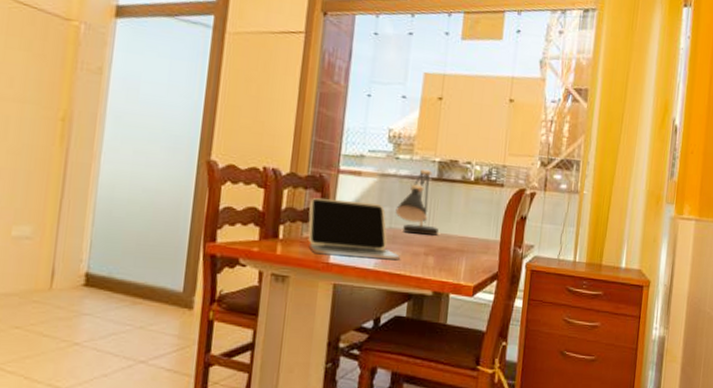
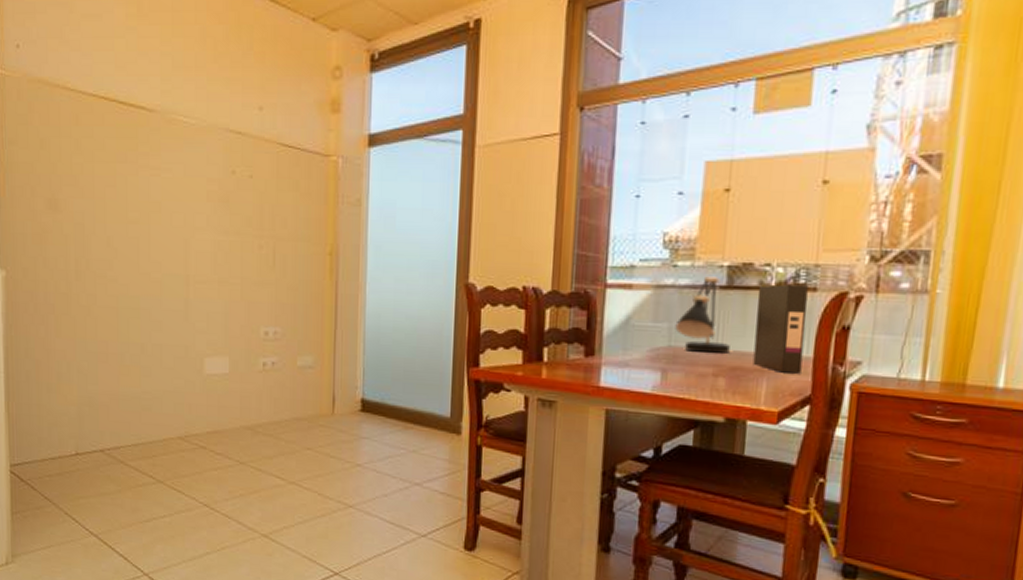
laptop: present [308,197,400,261] -> none [574,316,683,383]
binder: none [455,179,498,254] -> present [753,284,808,374]

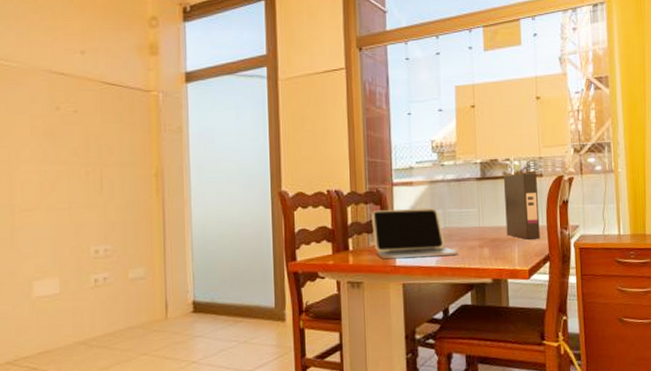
laptop: none [574,316,683,383] -> present [372,207,458,260]
desk lamp: present [675,276,730,353] -> none [448,171,489,230]

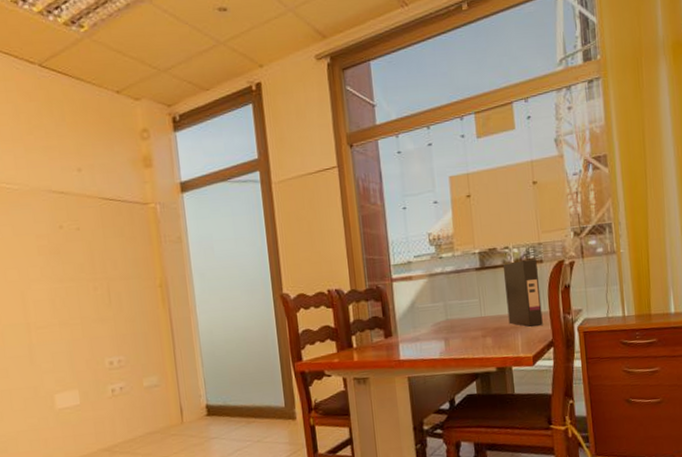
laptop: present [372,207,458,260] -> none [373,300,461,355]

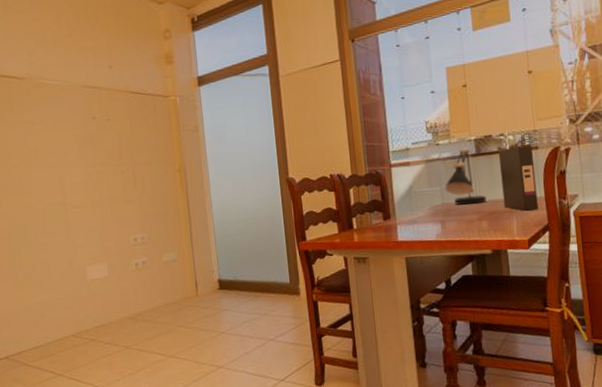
desk lamp: none [448,262,491,321] -> present [445,148,486,205]

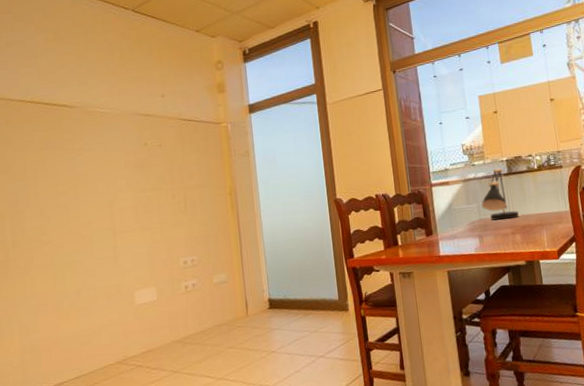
binder: present [498,146,538,211] -> none [527,165,565,224]

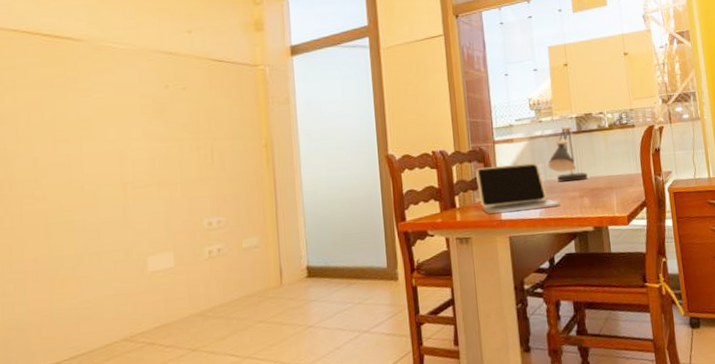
laptop: none [415,202,494,251] -> present [476,162,560,215]

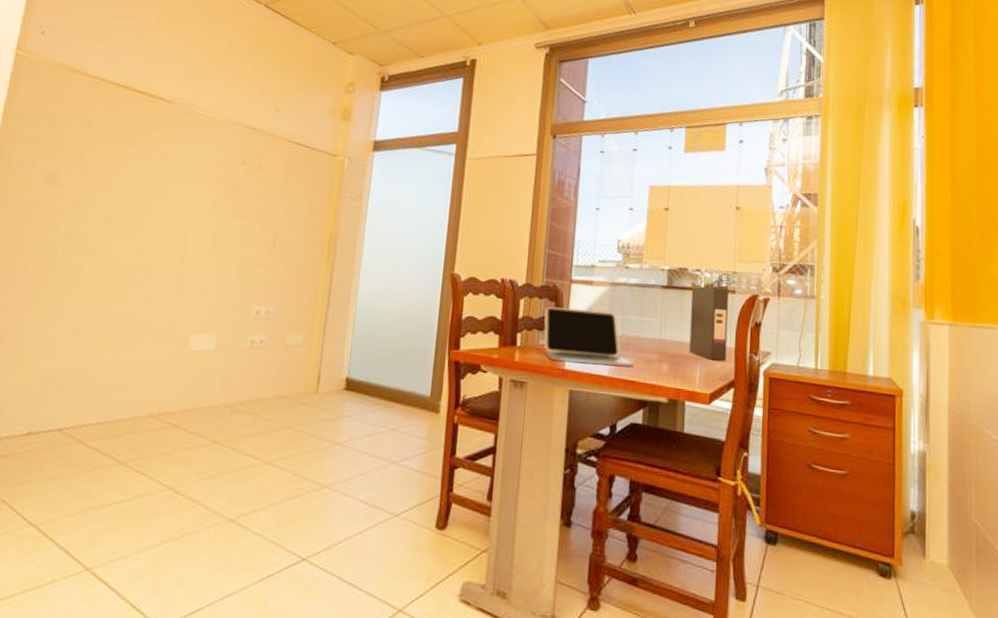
desk lamp: present [548,126,588,182] -> none [627,277,671,343]
binder: none [598,124,636,187] -> present [689,286,729,361]

